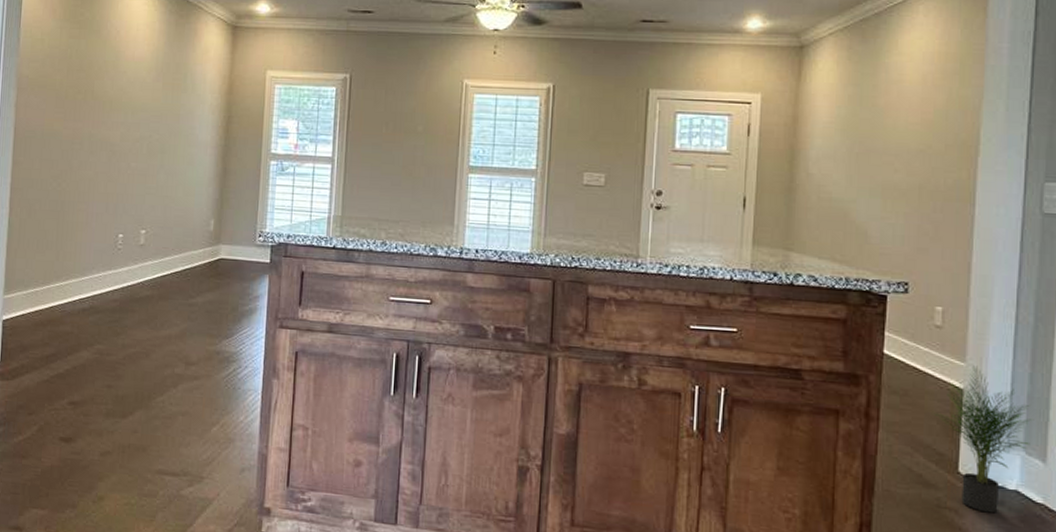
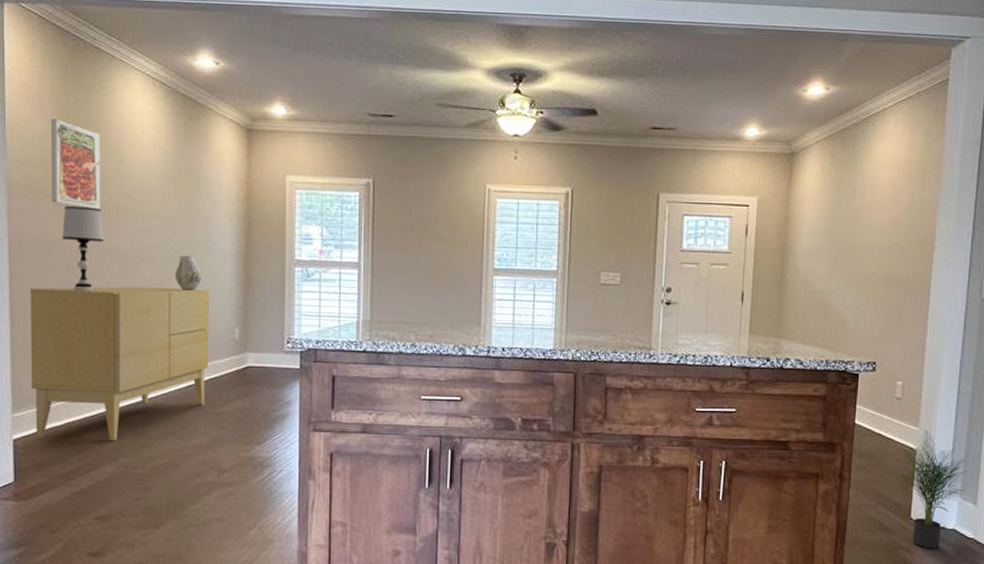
sideboard: none [22,175,188,327] -> present [30,286,209,441]
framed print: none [54,19,101,103] -> present [51,119,101,210]
table lamp: none [61,99,97,180] -> present [62,206,103,291]
vase: none [158,147,183,182] -> present [175,255,202,291]

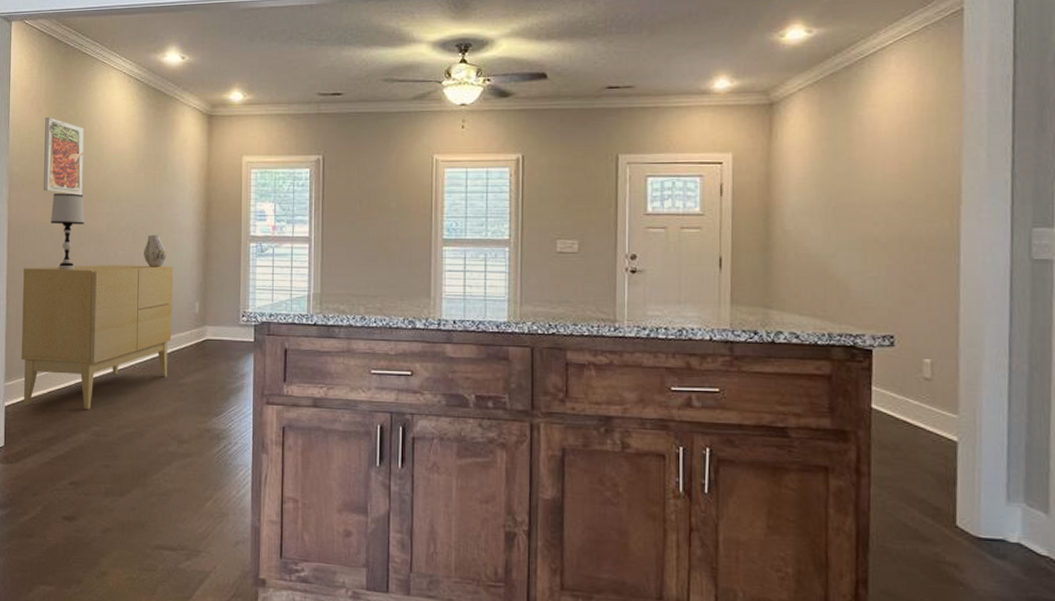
potted plant: present [894,429,967,549] -> none [929,417,1031,567]

